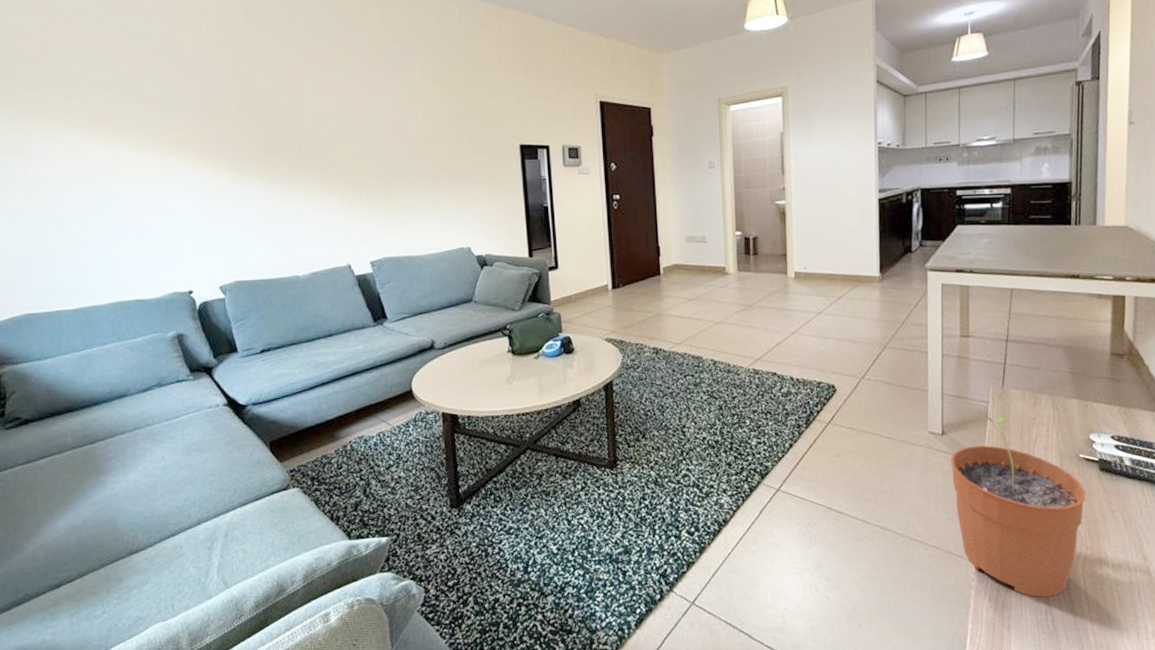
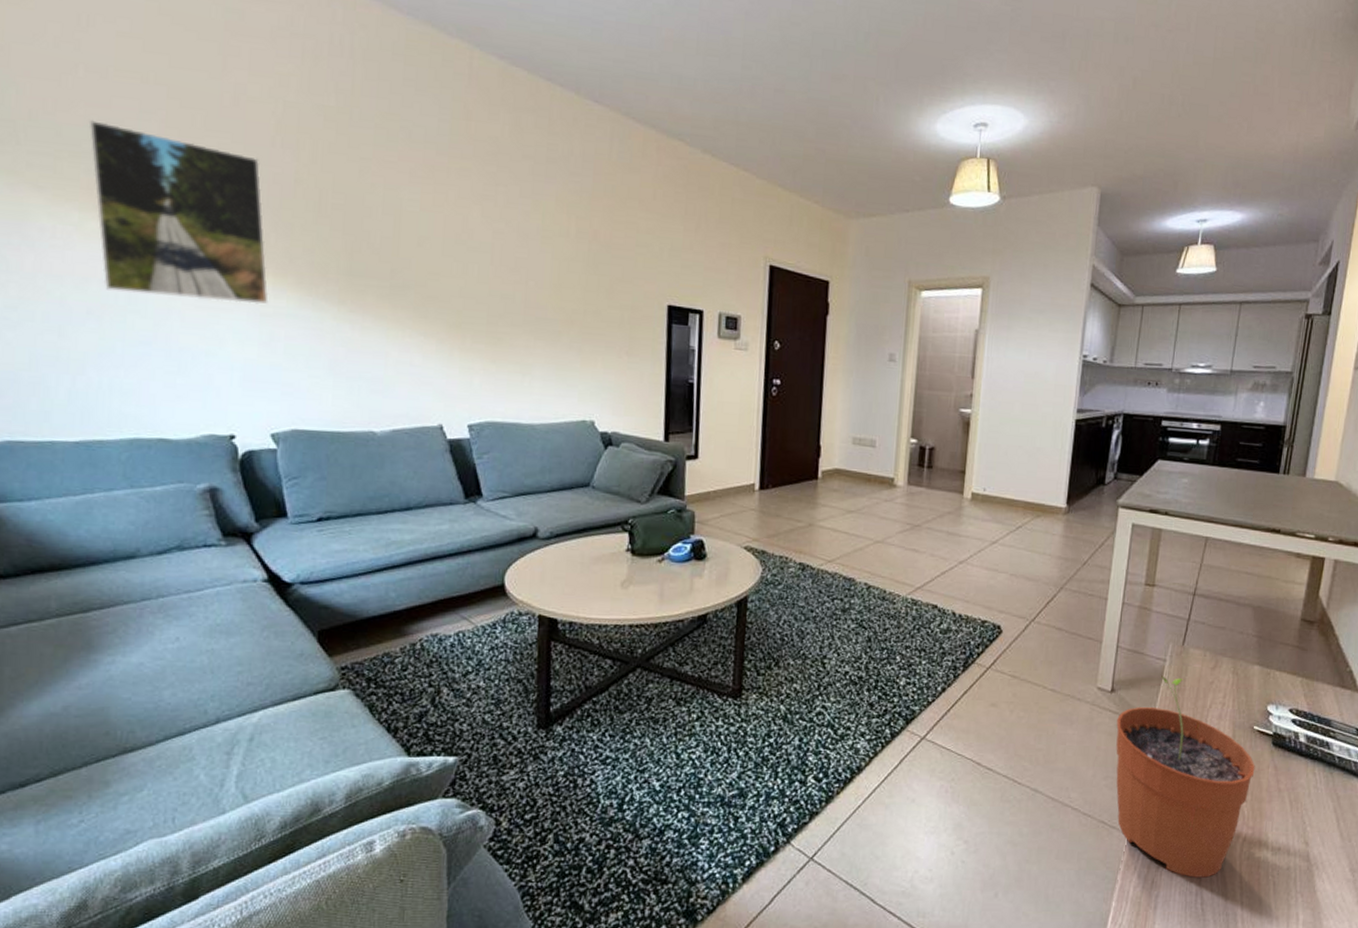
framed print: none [65,58,208,188] -> present [88,119,269,304]

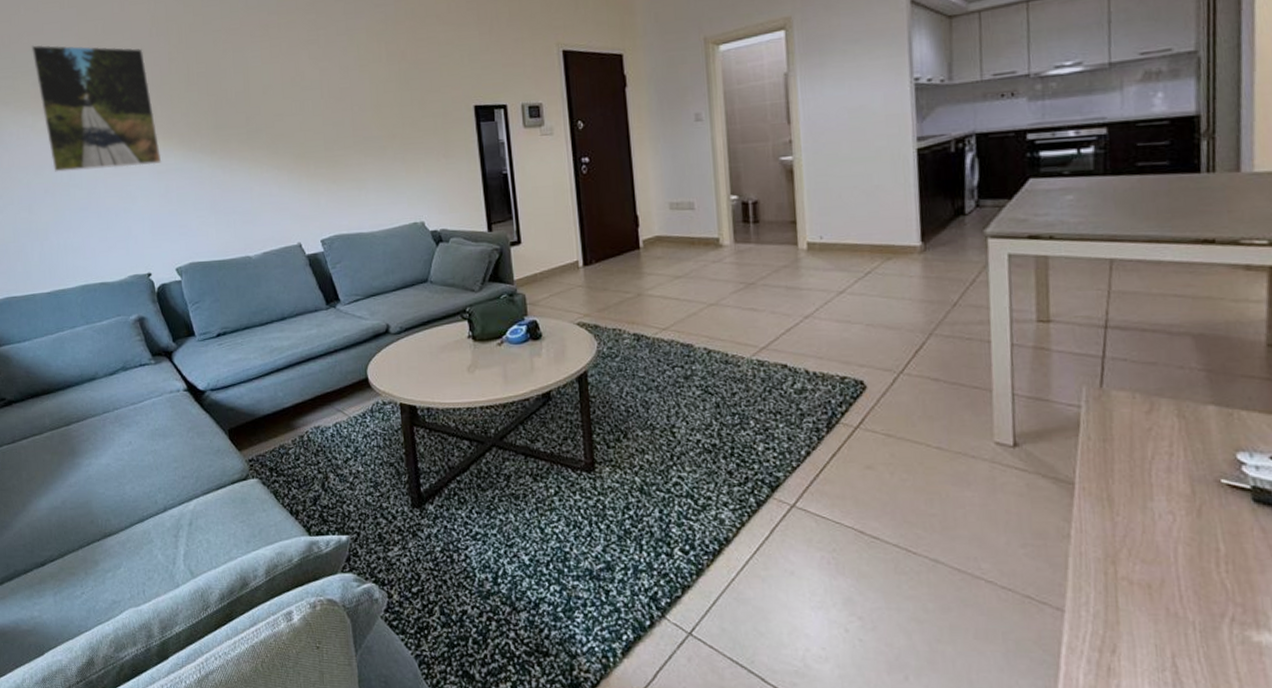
plant pot: present [1116,676,1255,878] -> none [1027,424,1233,665]

